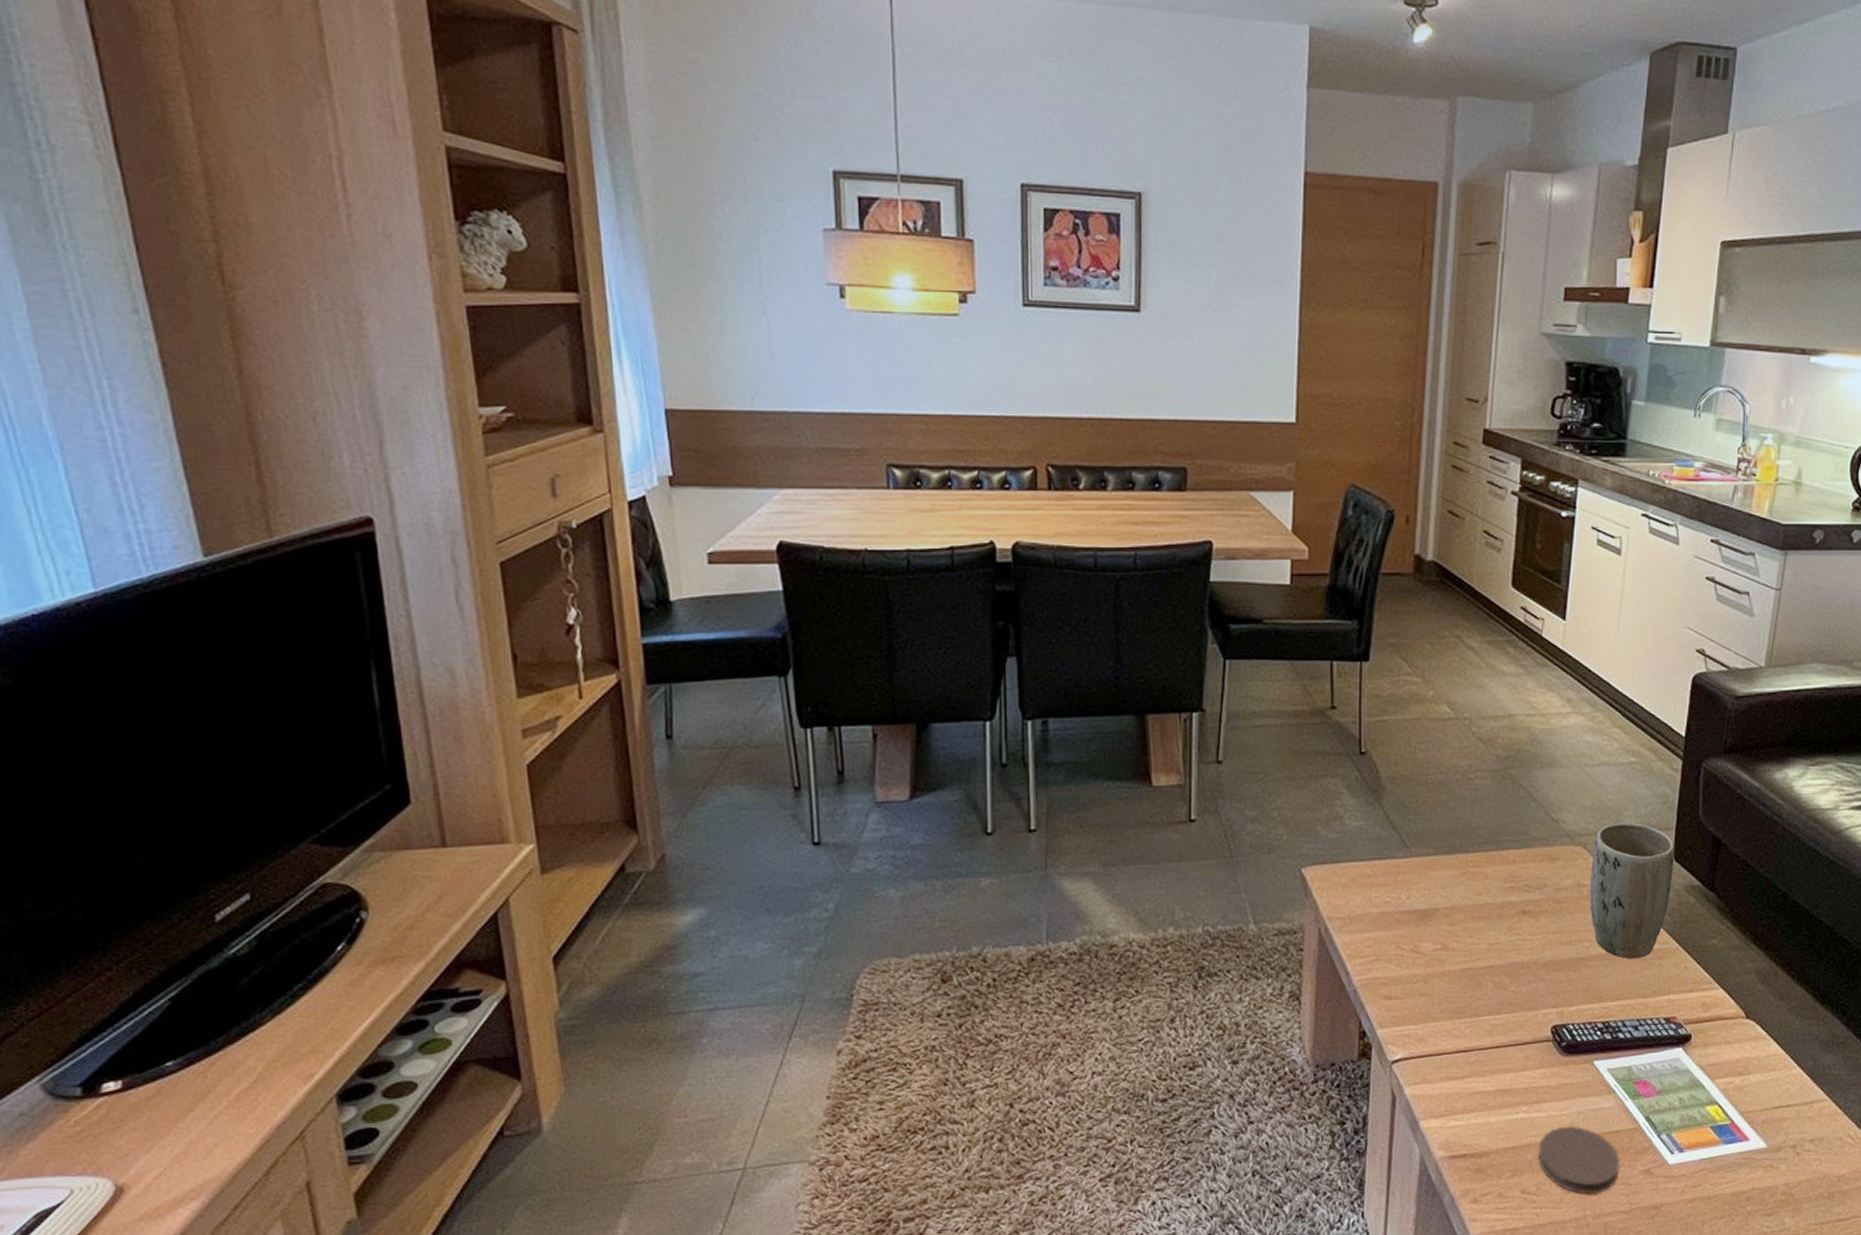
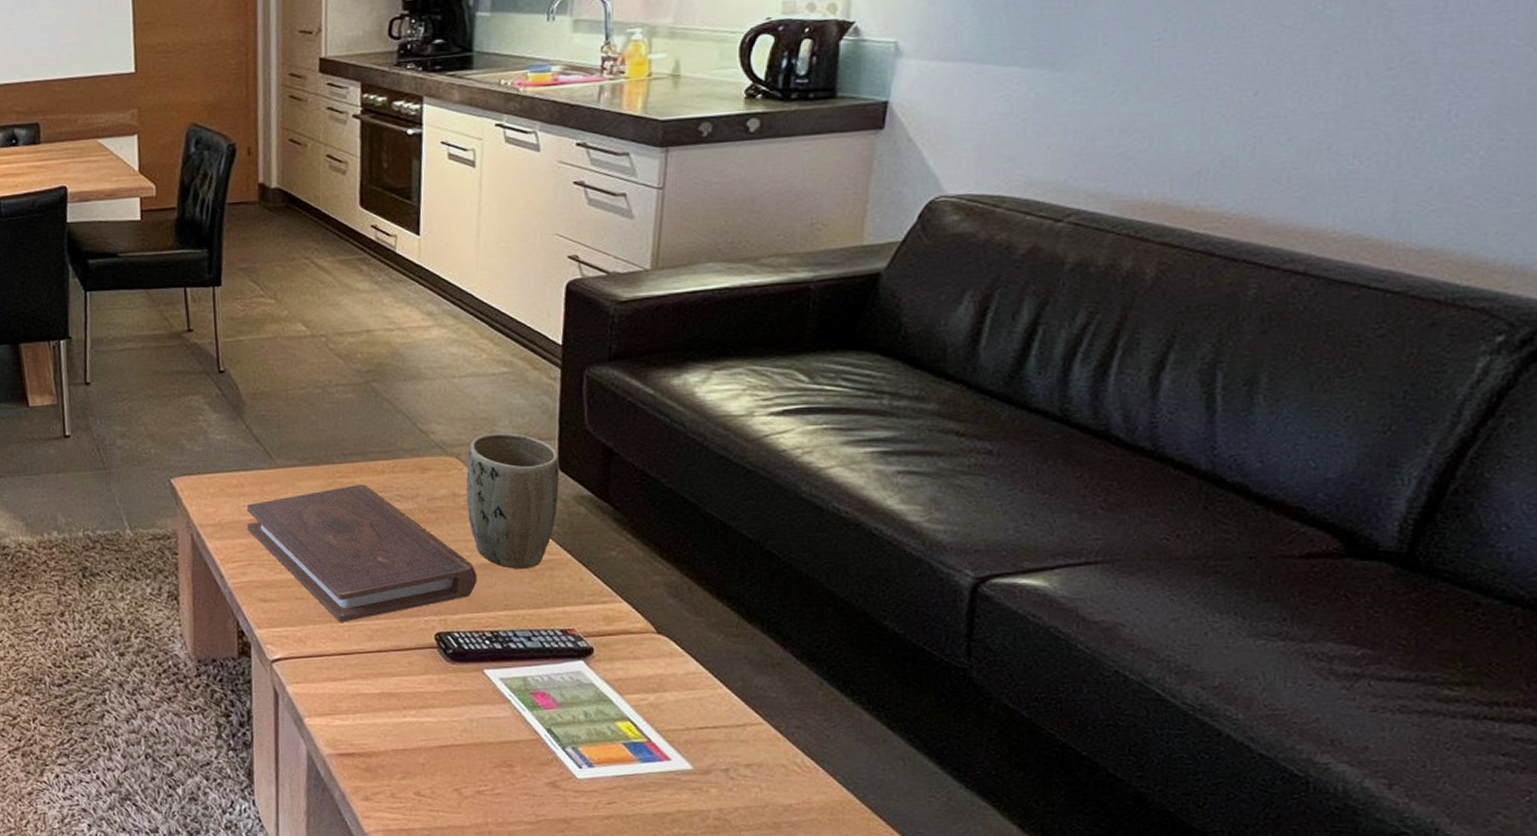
book: none [1377,875,1594,1018] -> present [246,485,477,622]
coaster: present [1538,1126,1621,1195] -> none [430,732,522,802]

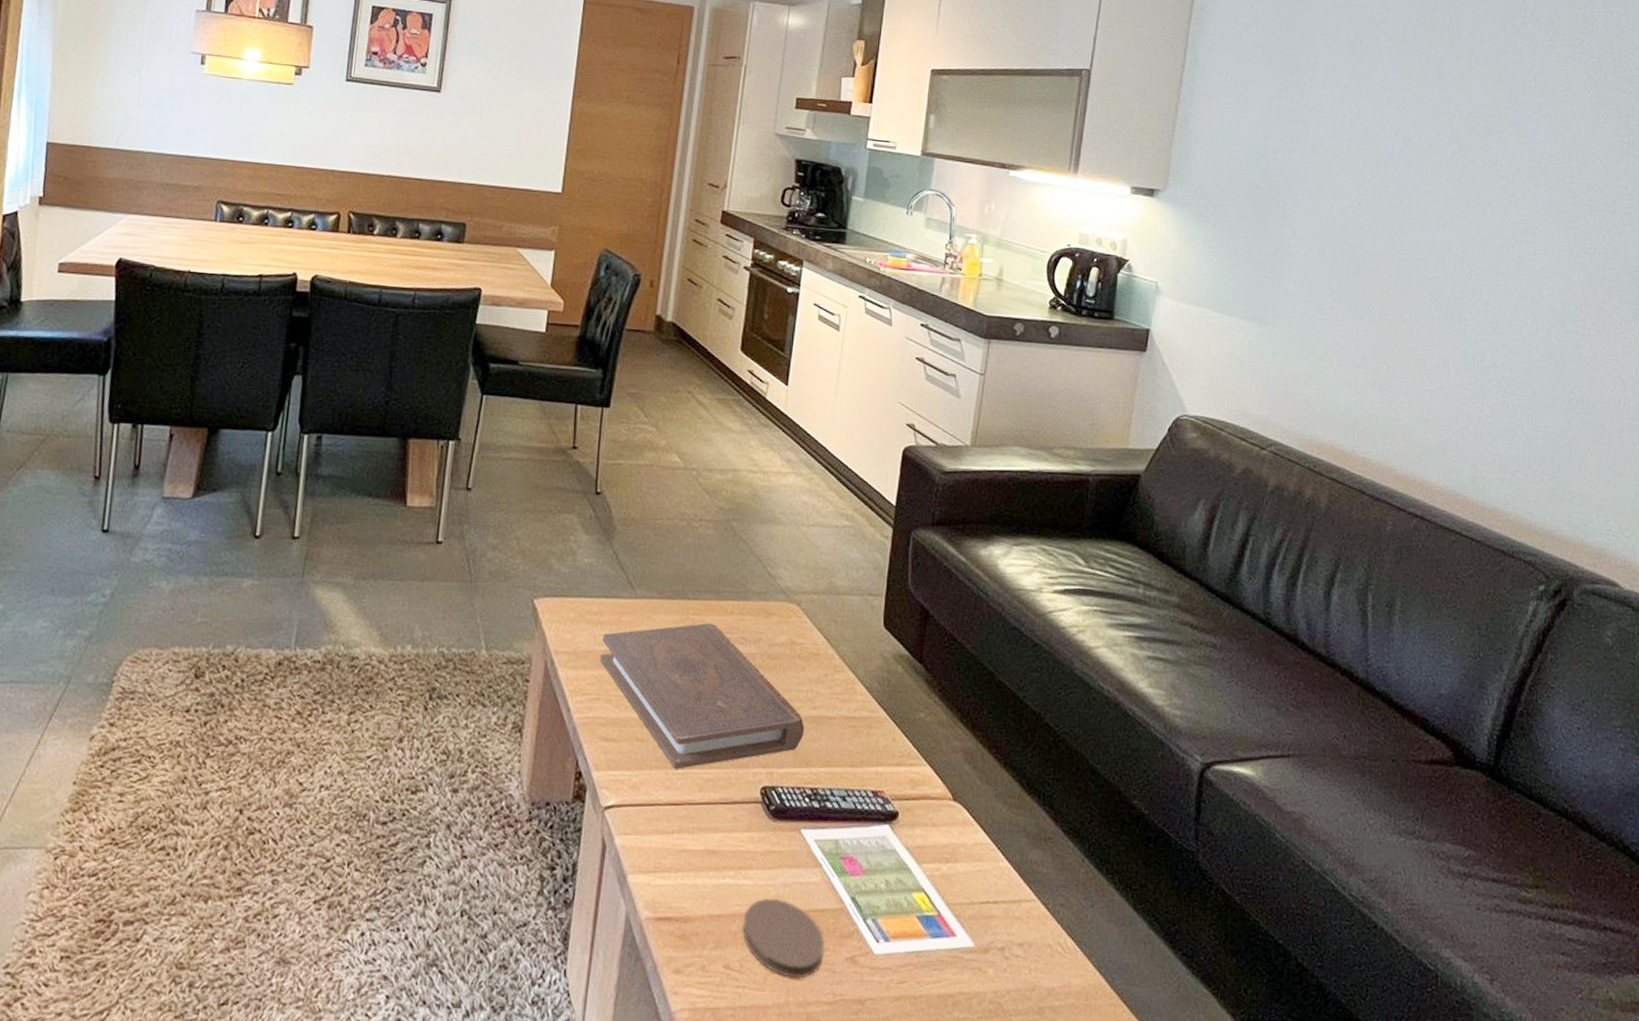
coaster: none [430,732,522,802] -> present [742,898,825,979]
plant pot: present [466,432,560,569] -> none [802,583,885,725]

